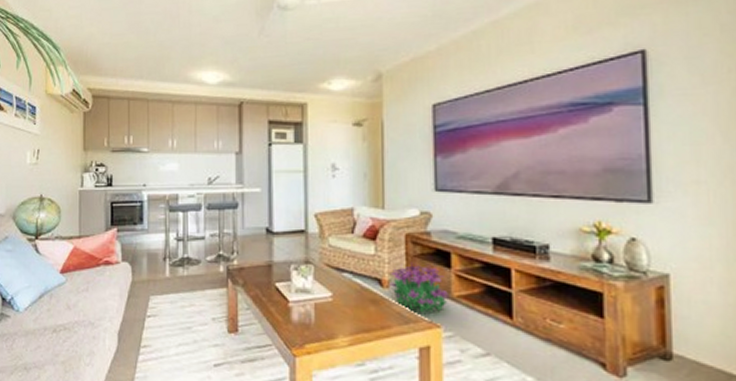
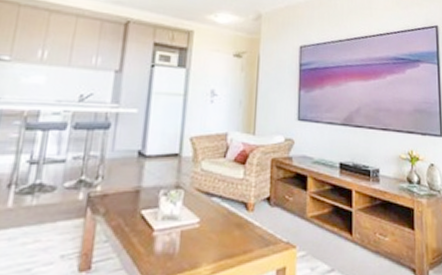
decorative plant: present [389,263,448,313] -> none [254,187,303,235]

